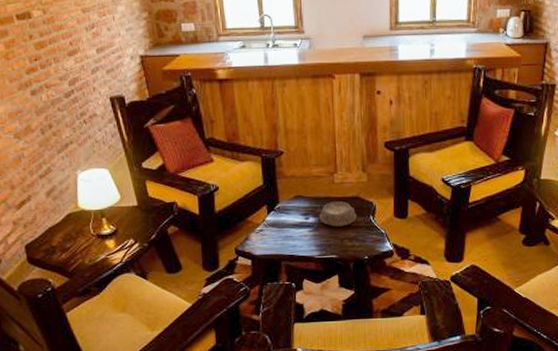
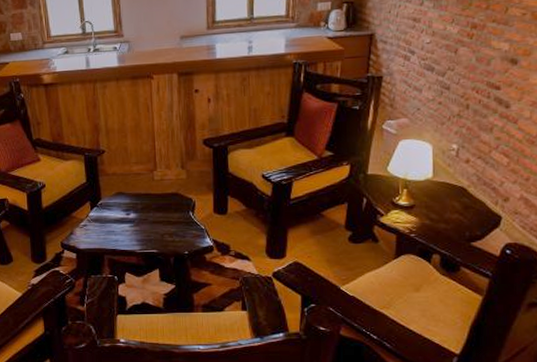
mortar: present [319,201,357,227] -> none [140,198,177,222]

